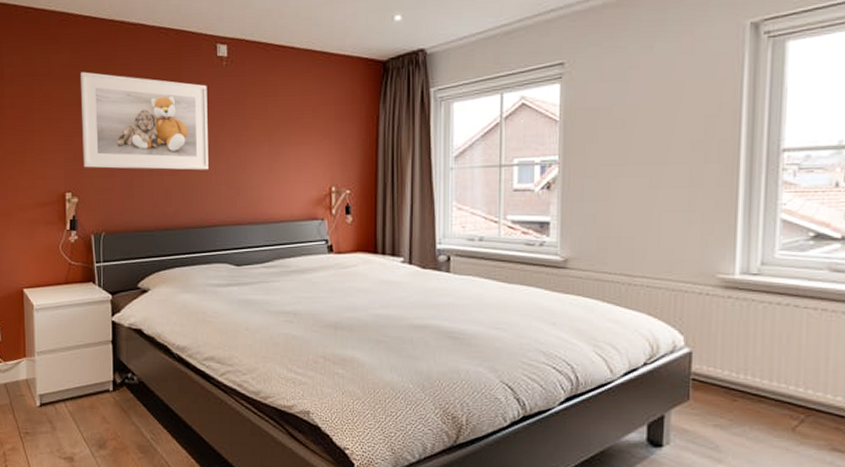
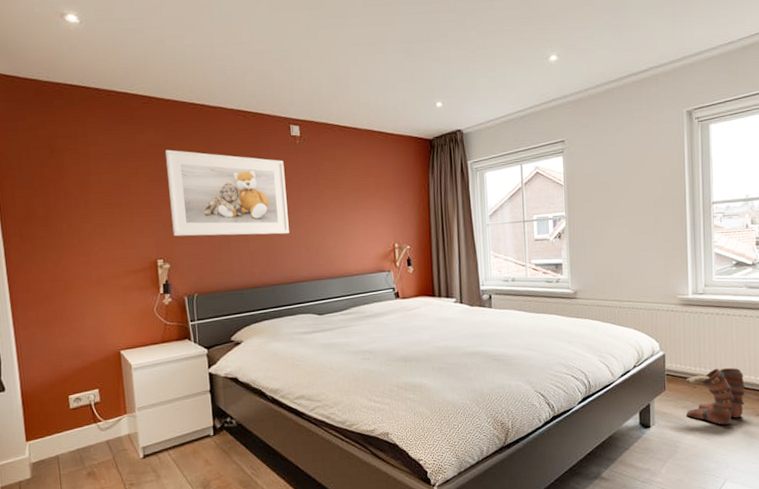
boots: none [719,378,816,458] -> present [685,367,745,426]

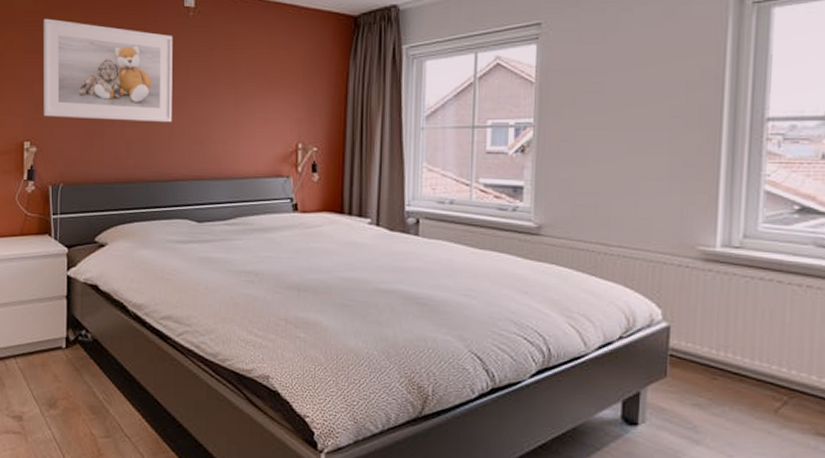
boots: present [685,367,745,426] -> none [697,356,800,441]

